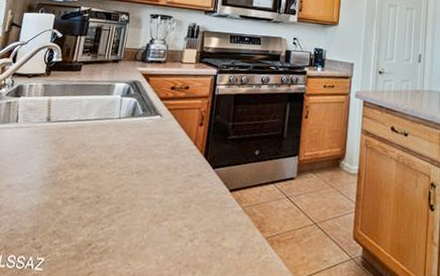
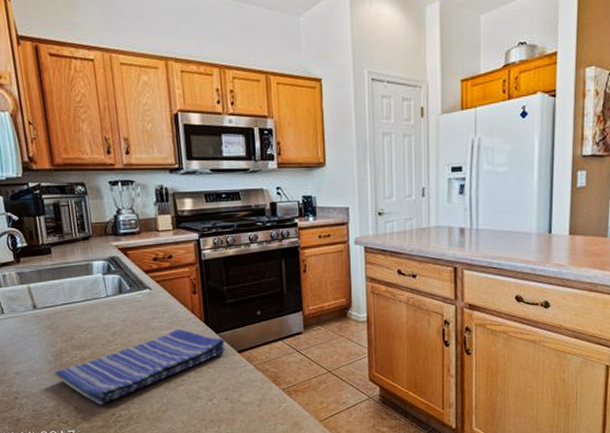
dish towel: none [44,159,220,233] -> present [54,329,226,405]

